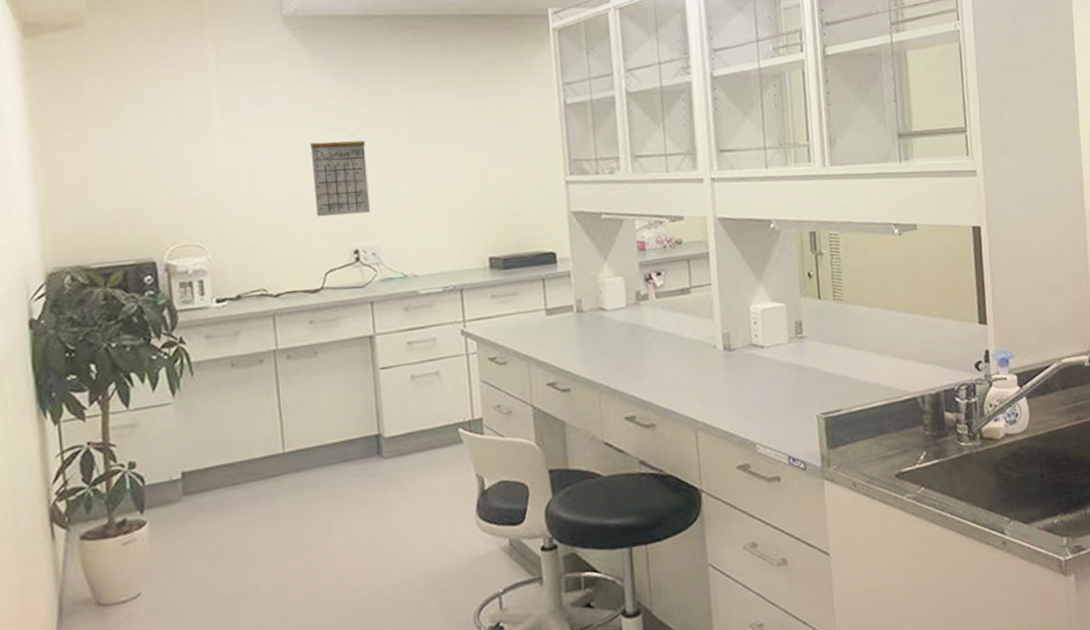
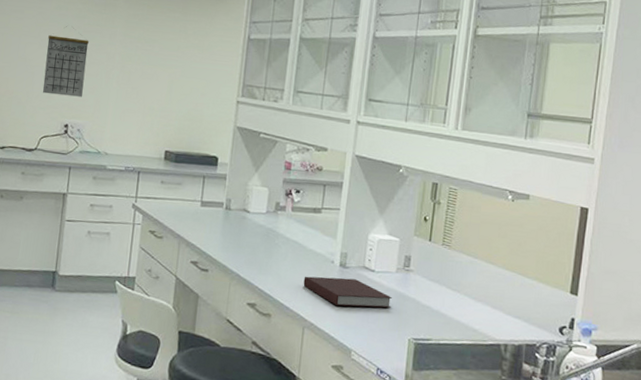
notebook: none [685,360,791,396] -> present [303,276,392,308]

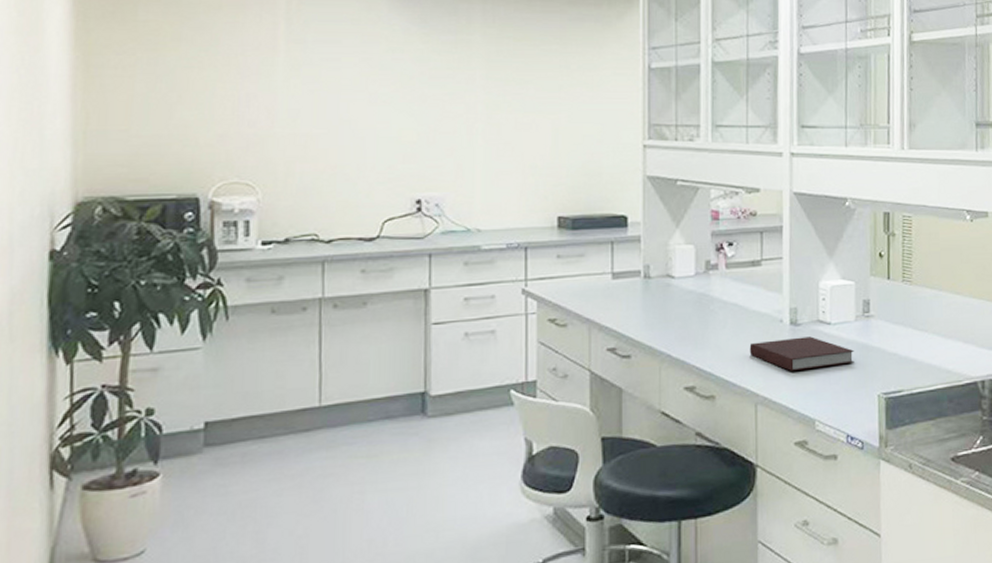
calendar: present [42,26,89,97] -> none [379,73,438,163]

